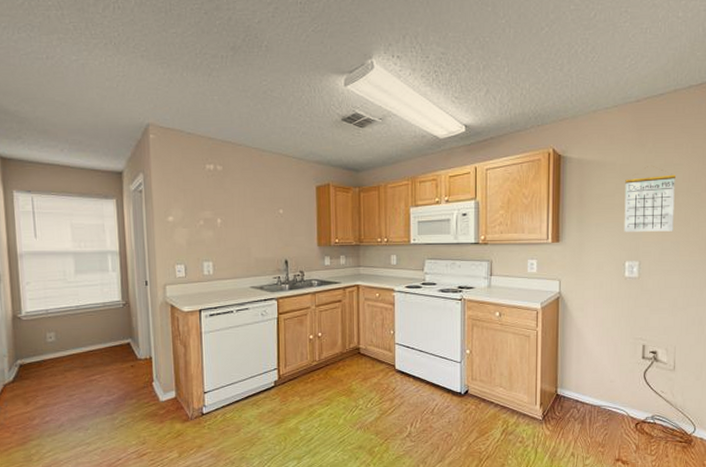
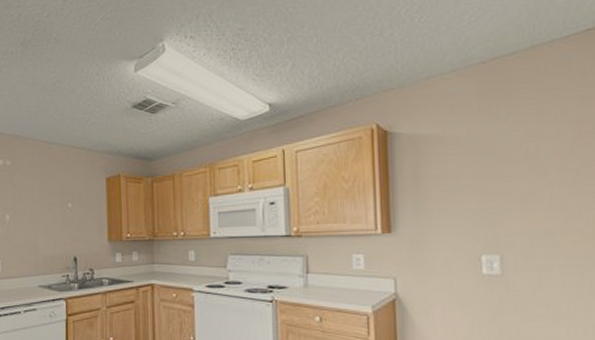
calendar: present [624,166,675,232] -> none [473,138,546,219]

